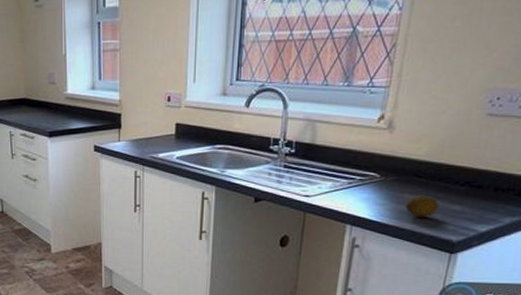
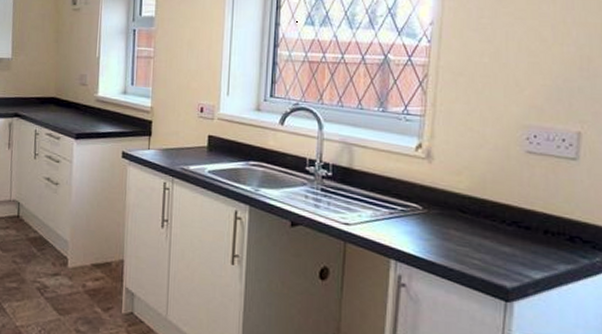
fruit: present [405,195,439,217] -> none [452,232,487,258]

